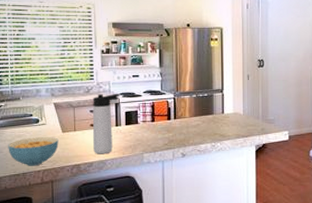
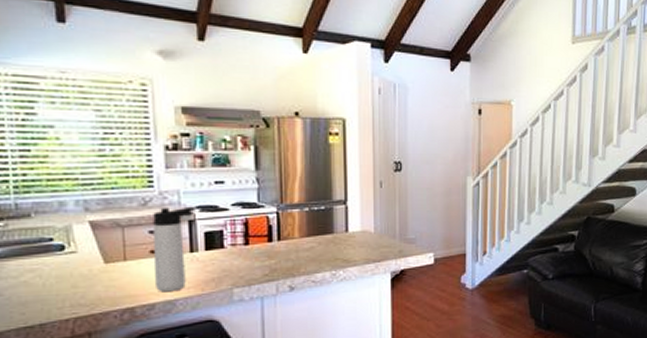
cereal bowl: present [8,137,59,166] -> none [12,270,99,314]

